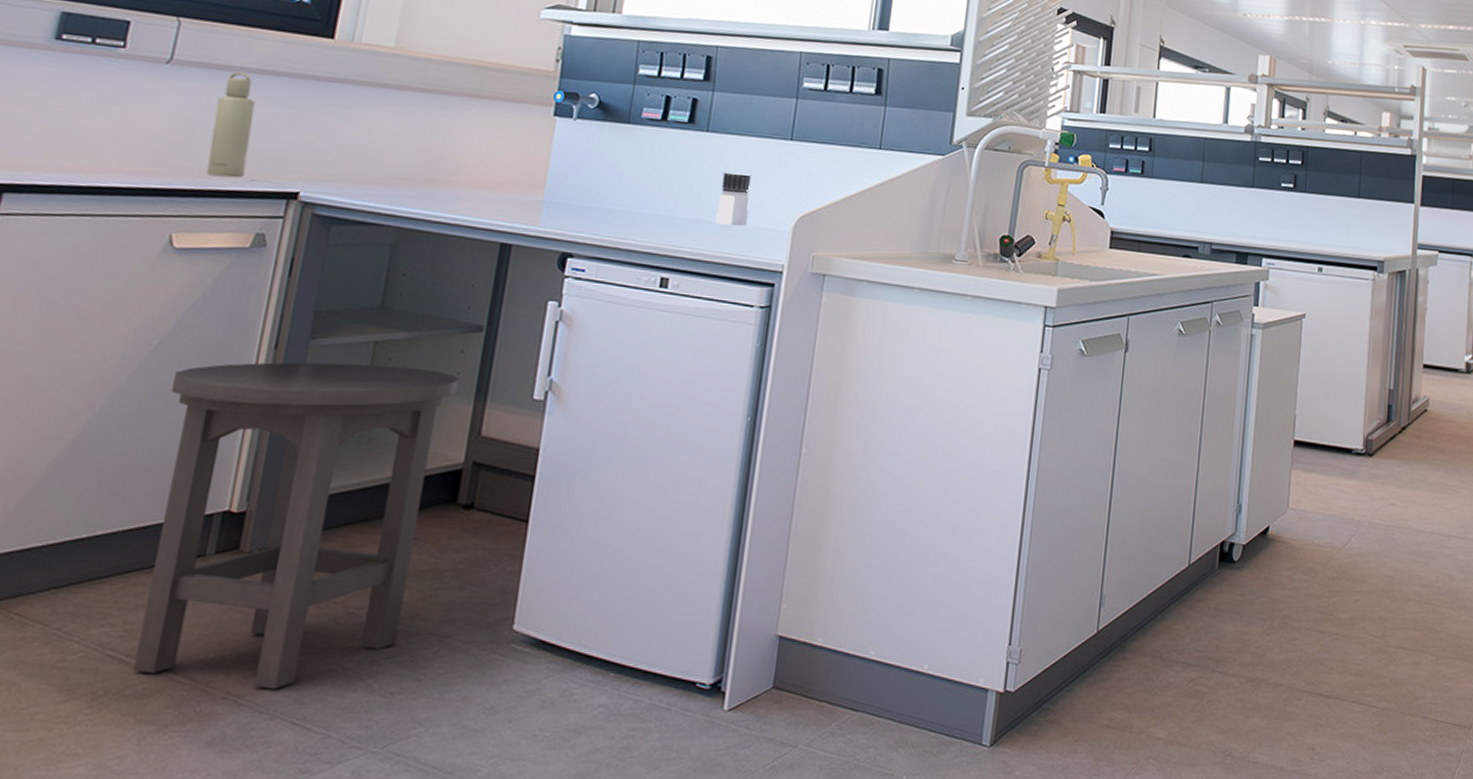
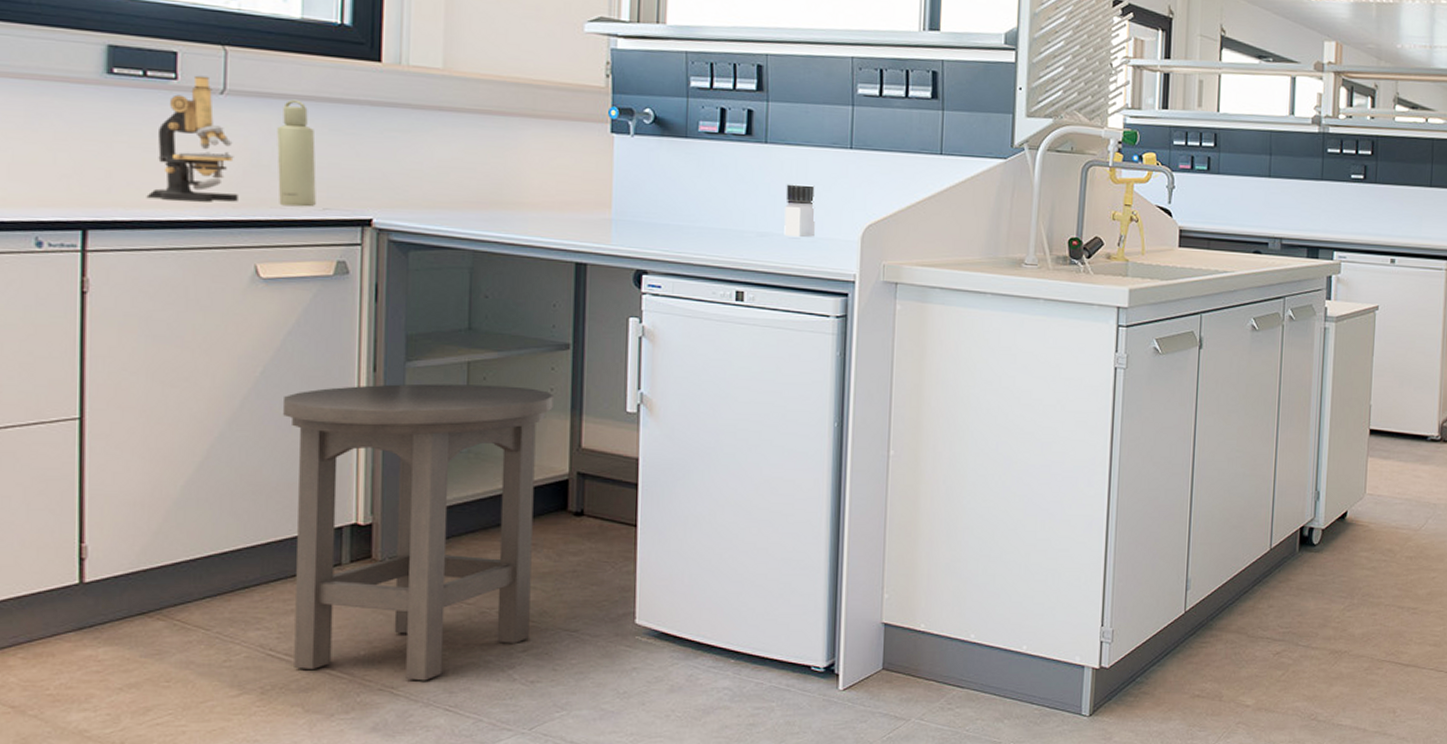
microscope: none [70,44,170,171] -> present [146,75,238,203]

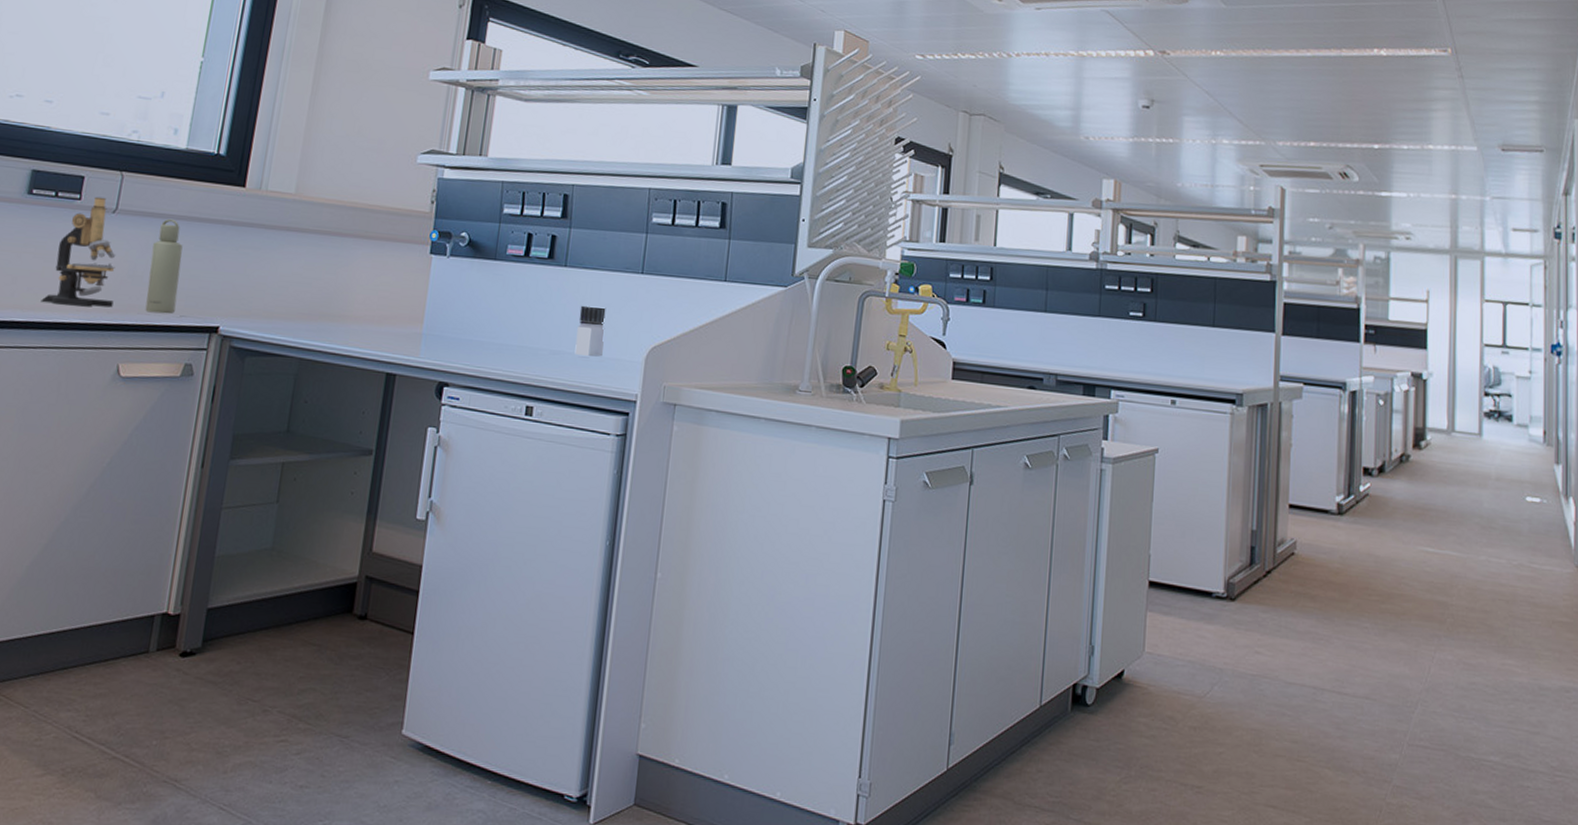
stool: present [283,383,553,681] -> none [93,480,353,777]

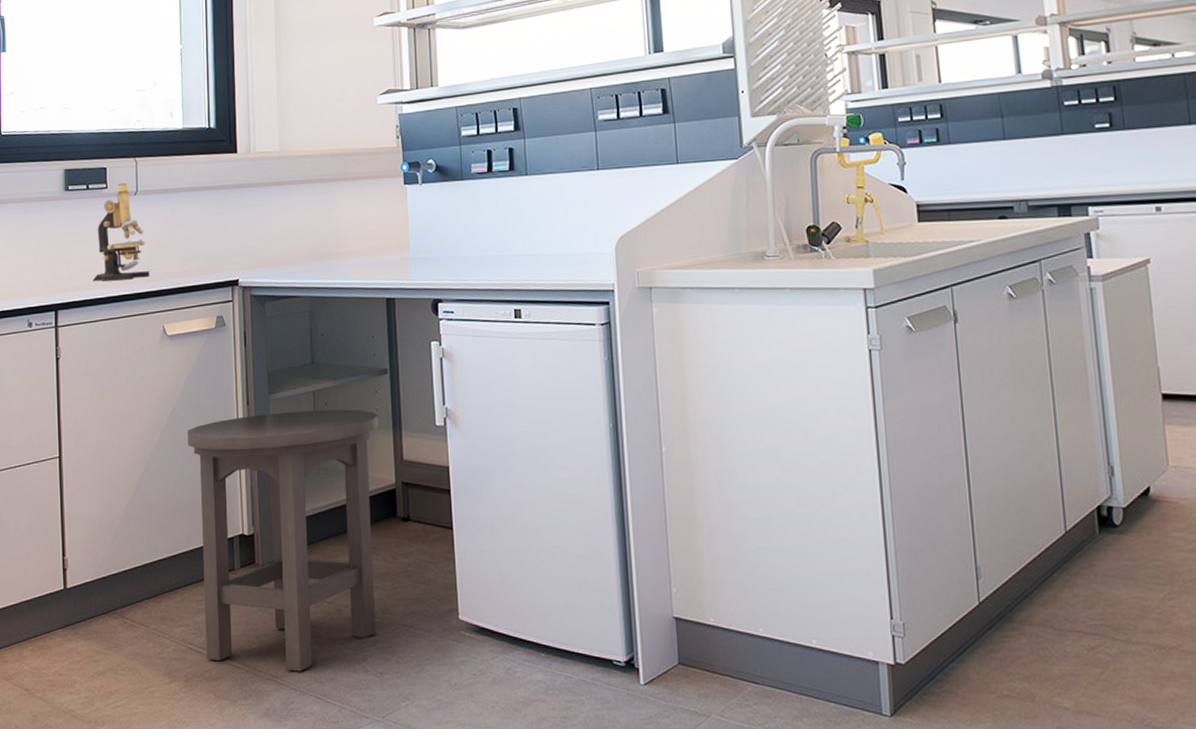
stool: none [93,480,353,777] -> present [188,409,379,672]
bottle: present [145,218,183,314] -> none [172,191,200,277]
bottle: present [574,305,606,357] -> none [546,207,575,255]

